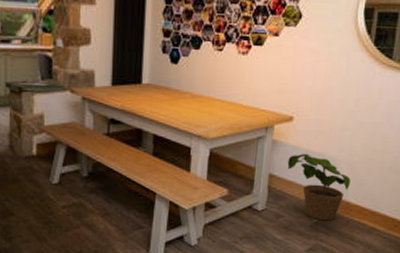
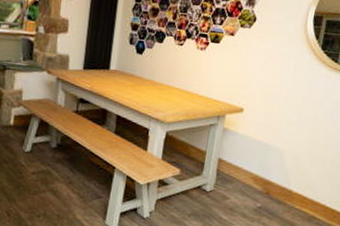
potted plant: present [287,153,351,221] -> none [235,142,294,207]

